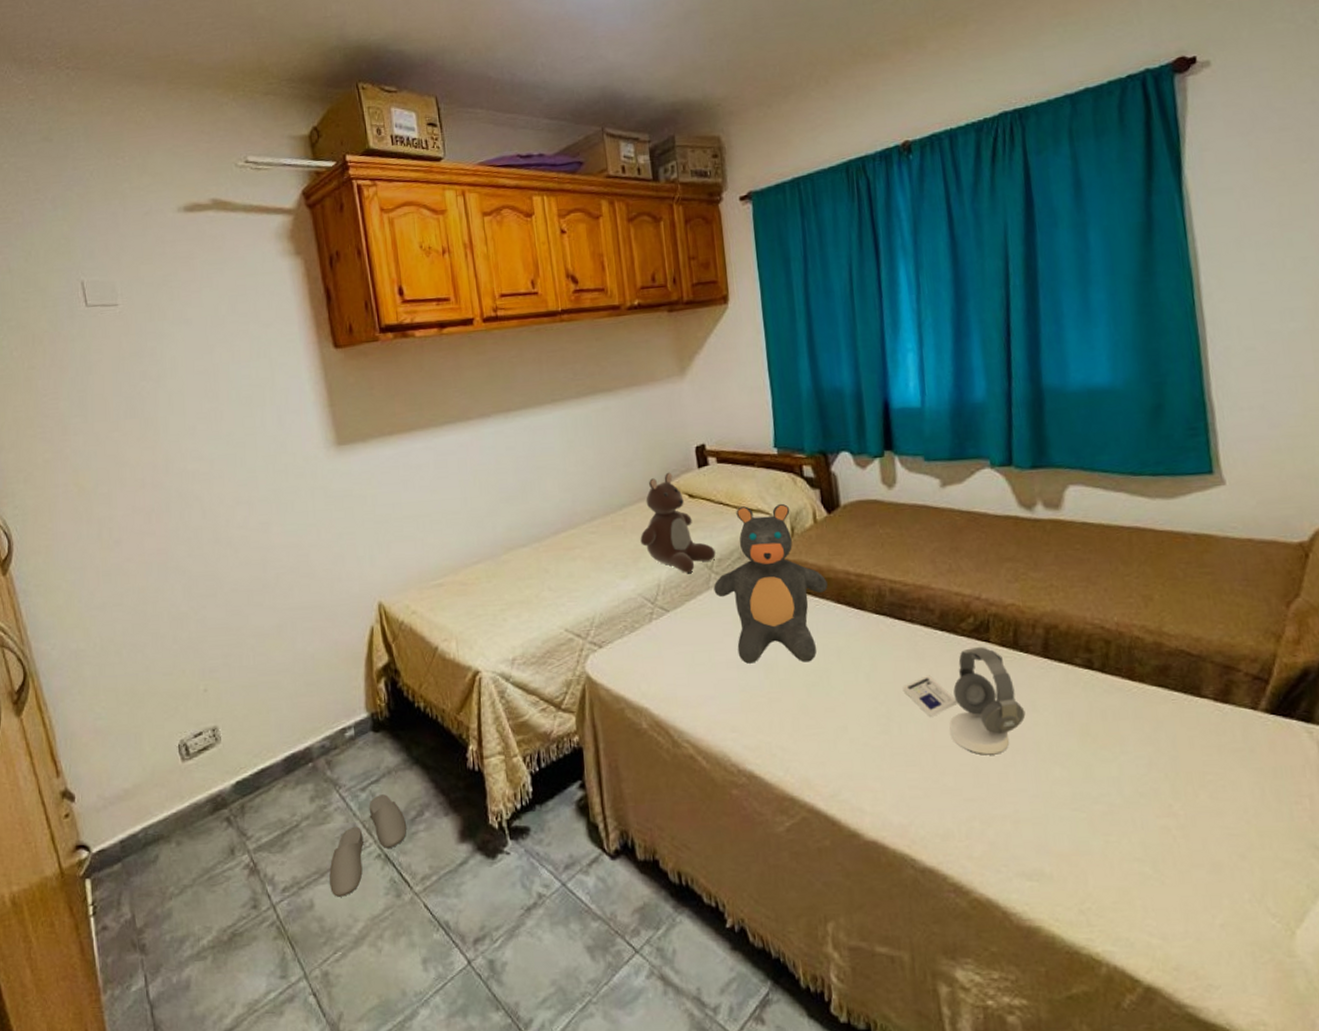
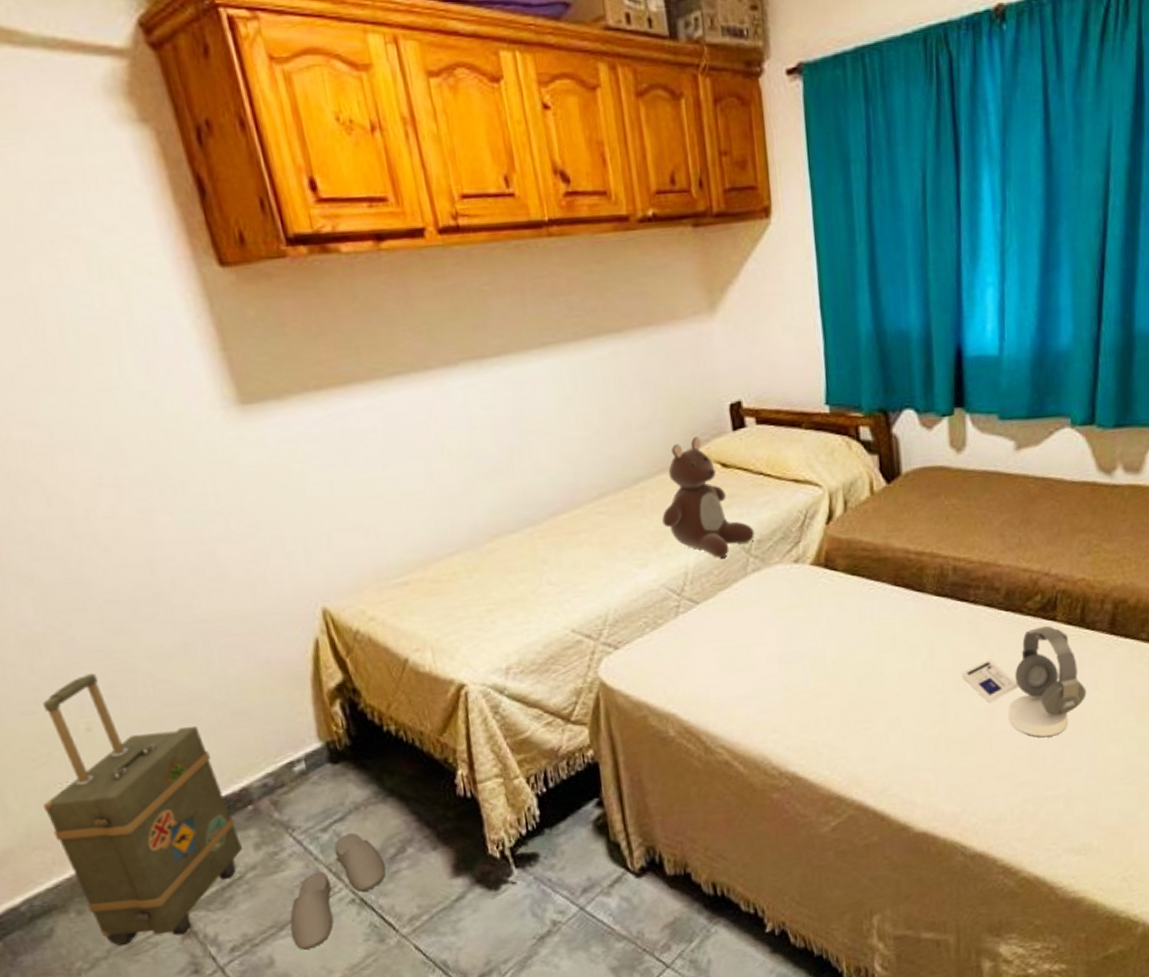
suitcase: none [167,645,301,876] -> present [42,672,242,946]
stuffed animal: present [713,503,828,664] -> none [752,472,884,658]

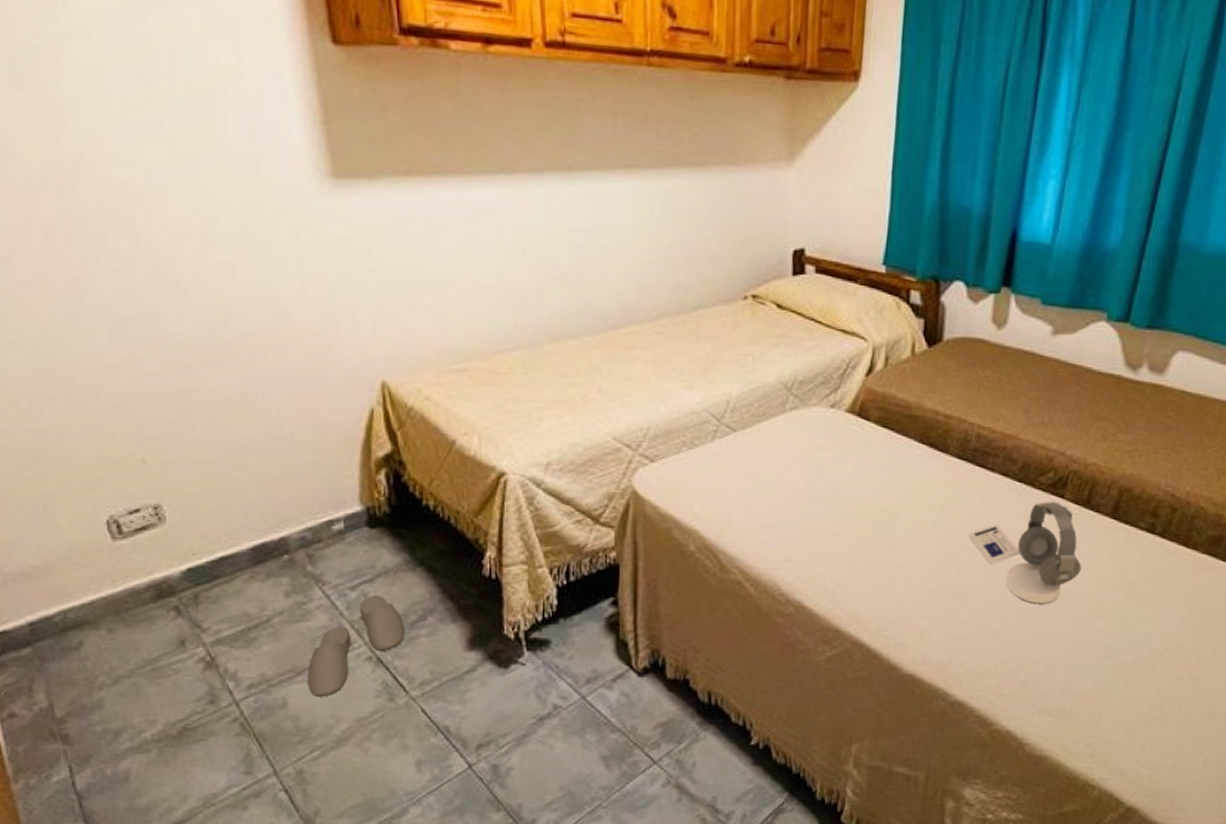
suitcase: present [42,672,242,946] -> none [90,408,273,667]
teddy bear: present [662,436,755,558] -> none [714,275,798,392]

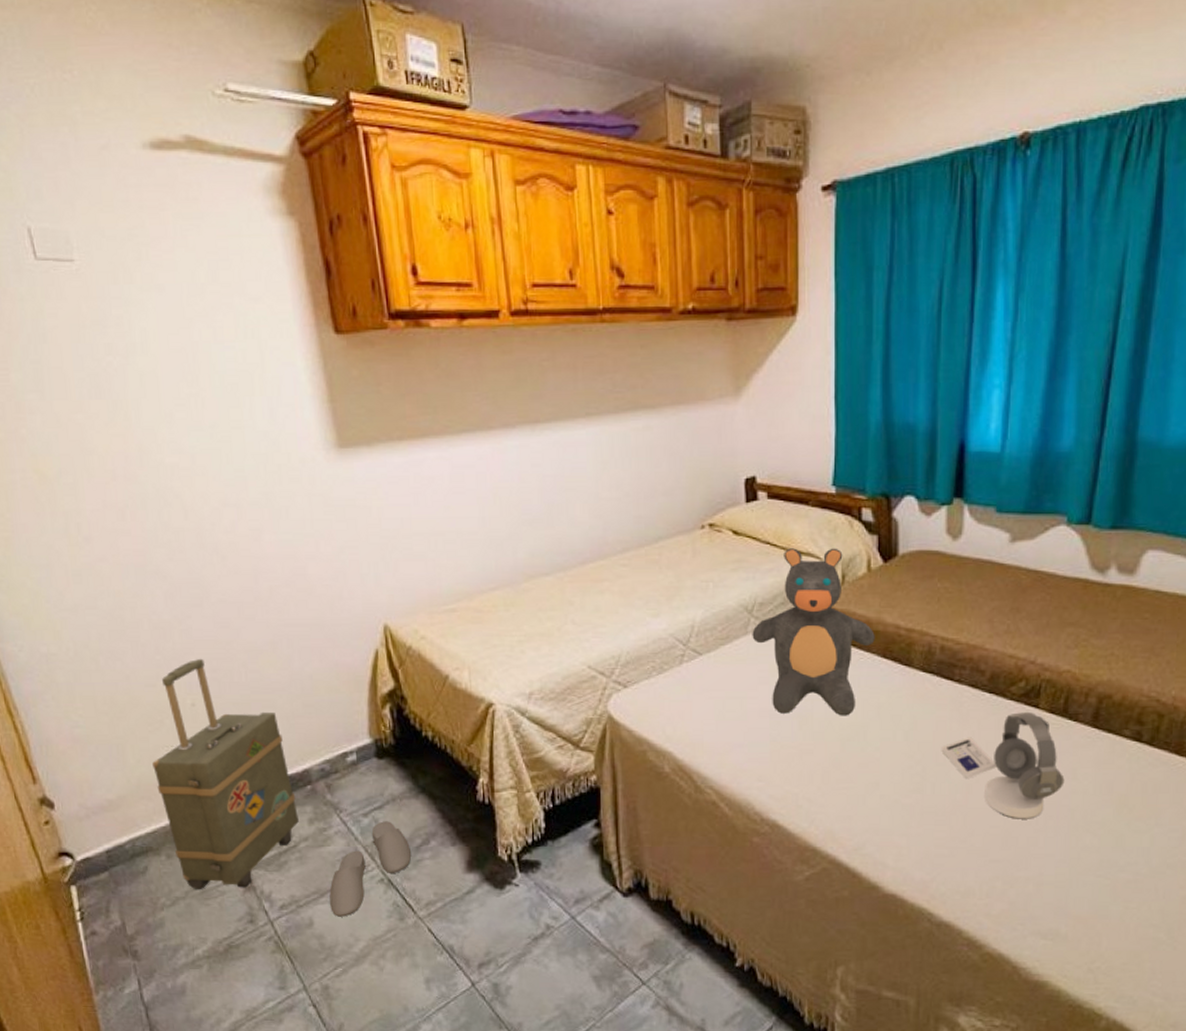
suitcase: none [90,408,273,667] -> present [152,658,299,889]
stuffed animal: none [789,326,914,500] -> present [752,548,875,716]

